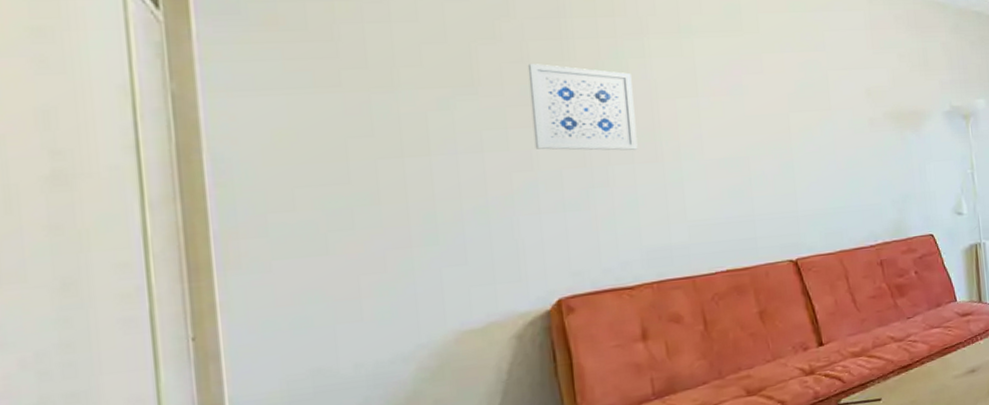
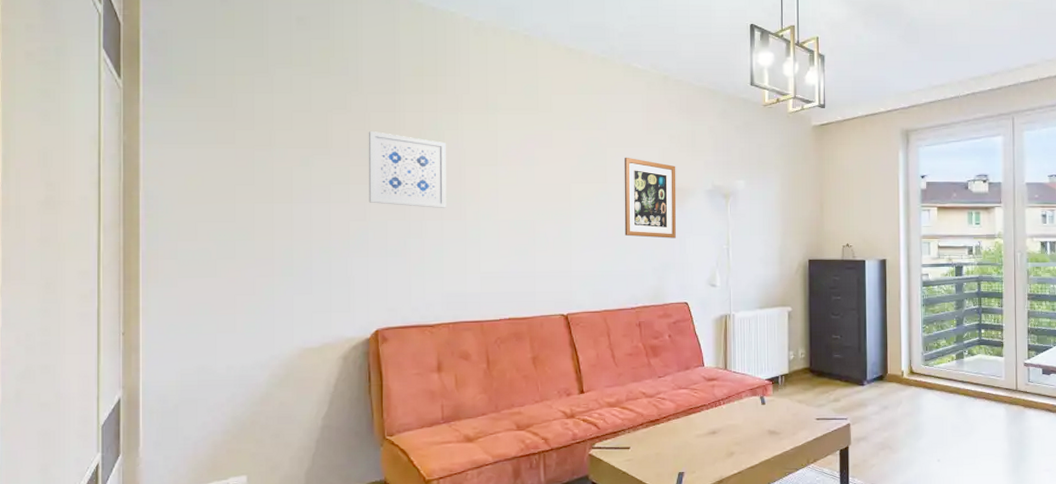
wall art: none [849,80,915,168] -> present [624,157,677,238]

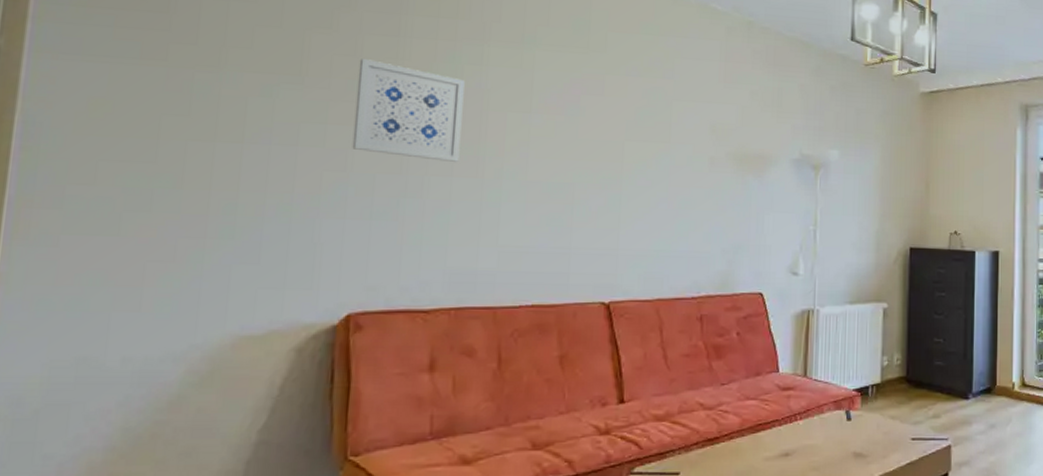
wall art: present [624,157,677,238] -> none [689,113,757,215]

